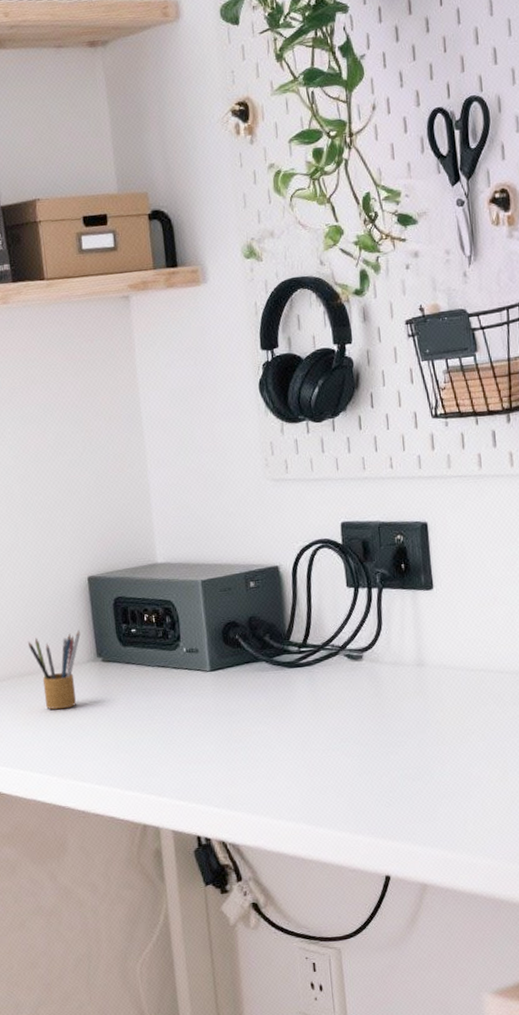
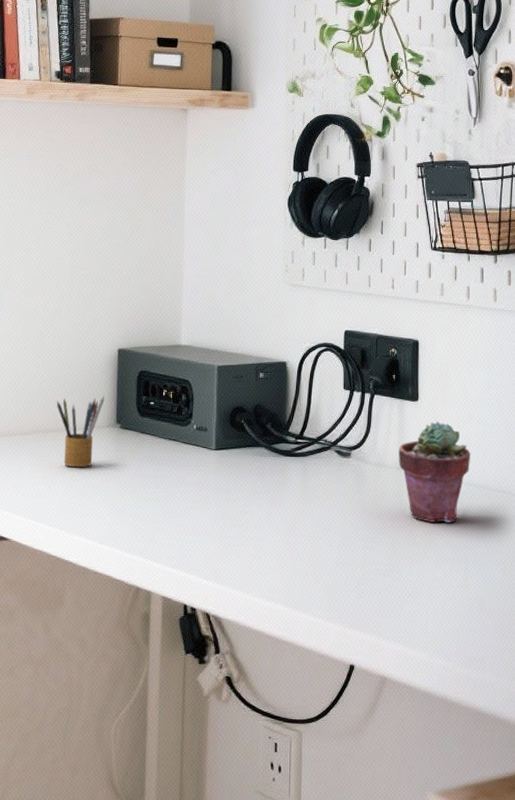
potted succulent: none [416,608,499,718] -> present [398,421,471,523]

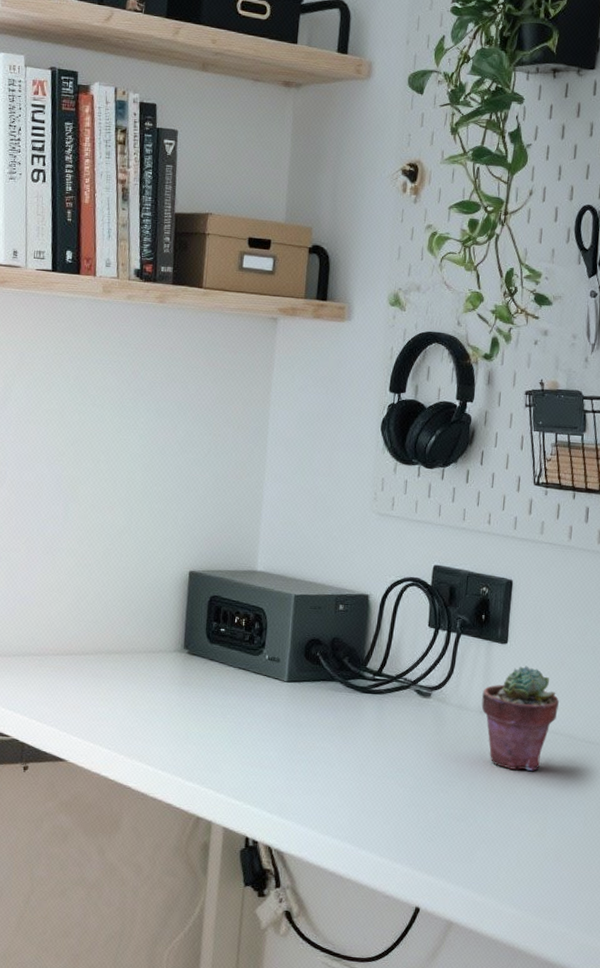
pencil box: present [56,396,104,468] -> none [121,619,172,692]

